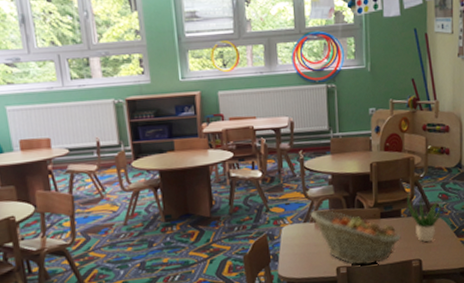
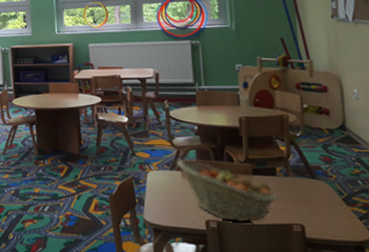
potted plant: present [407,191,442,242] -> none [282,149,325,206]

